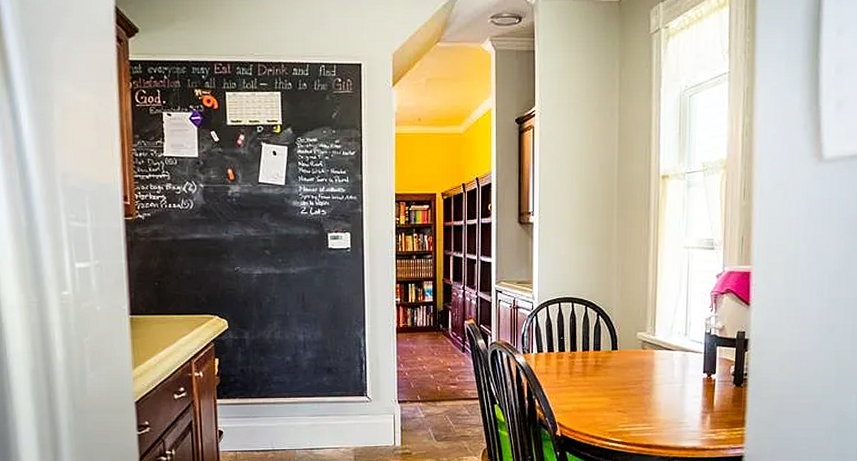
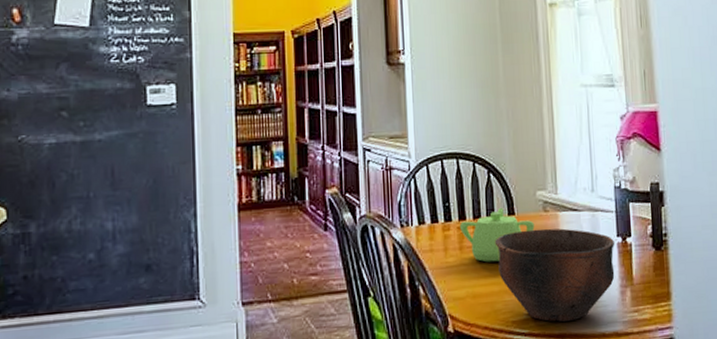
teapot: none [571,343,633,386] -> present [460,207,535,263]
bowl: none [599,362,700,436] -> present [494,228,615,323]

